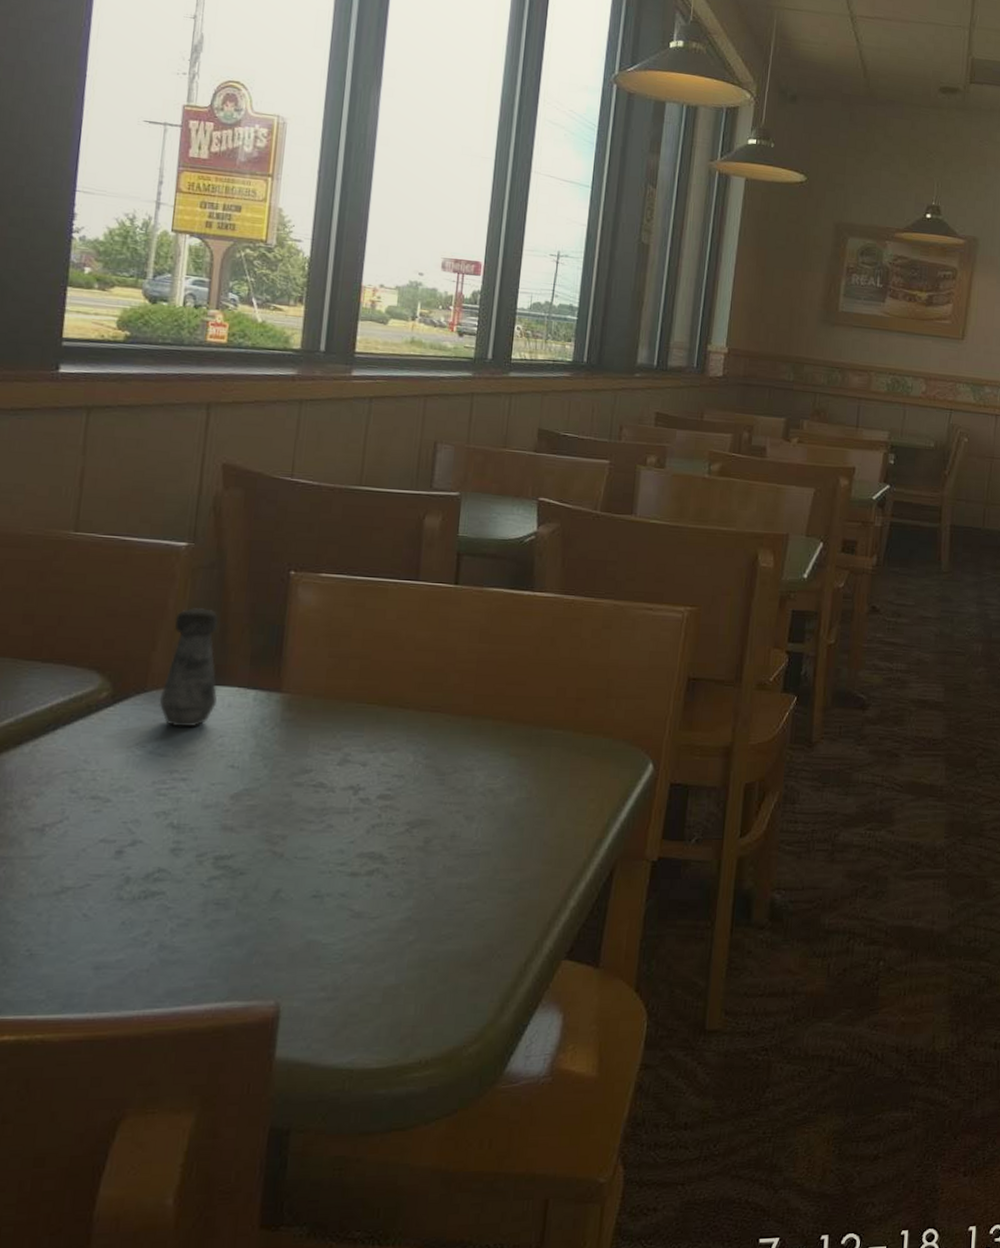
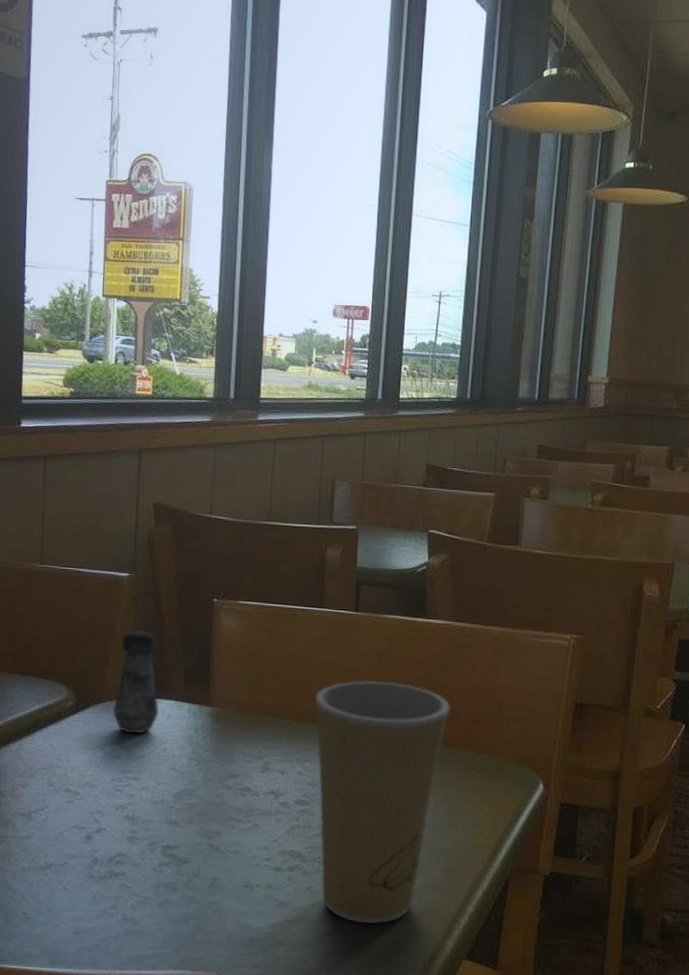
paper cup: none [404,659,557,929] -> present [314,680,451,924]

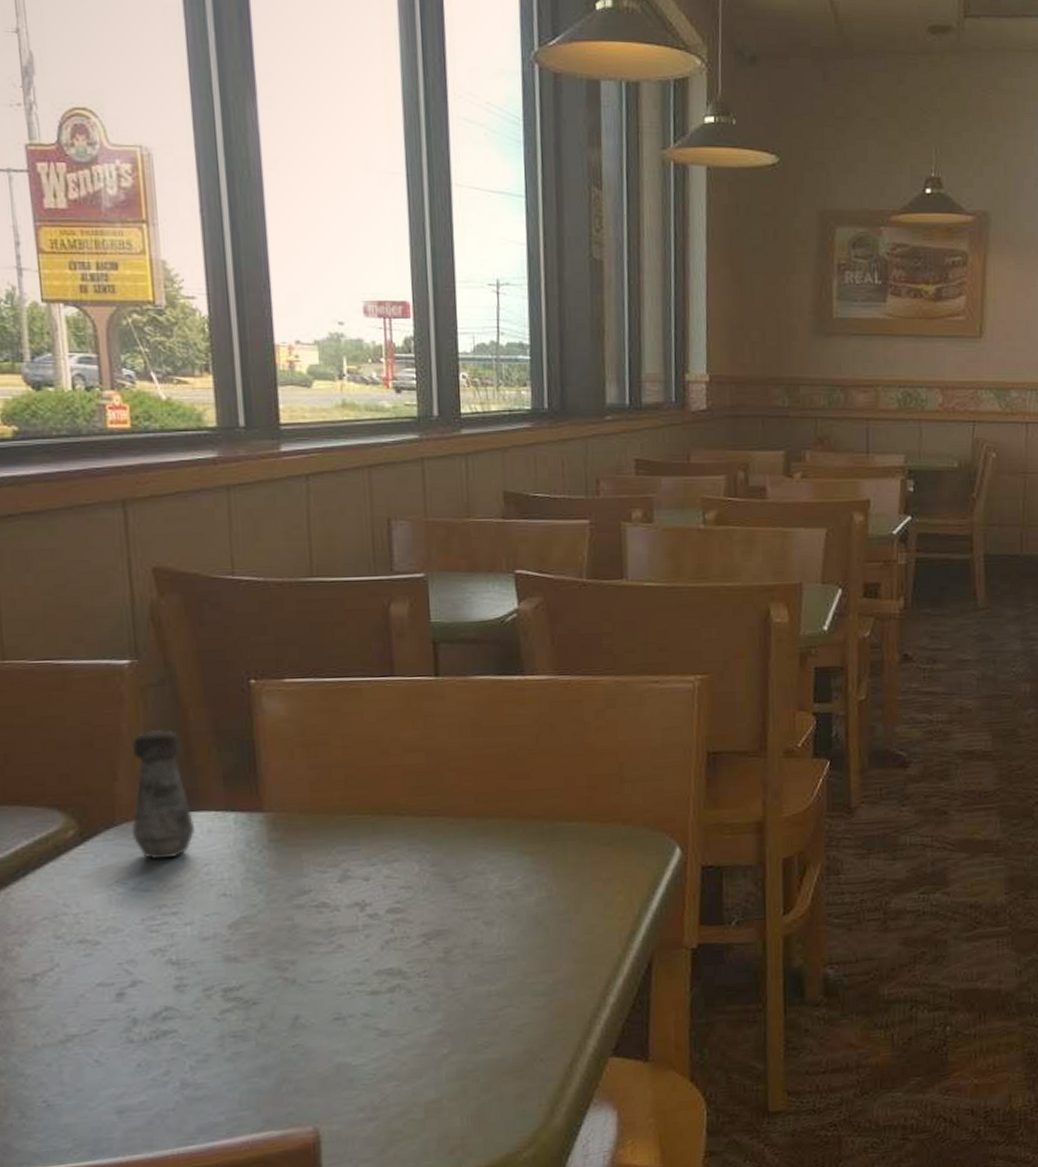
paper cup: present [314,680,451,924] -> none [397,754,564,1039]

